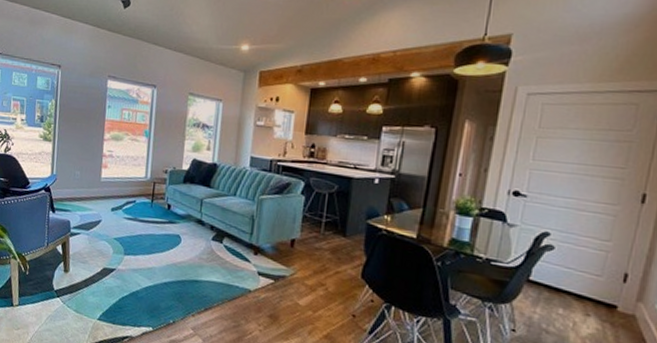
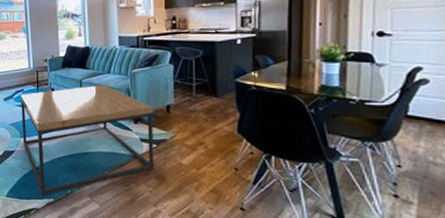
coffee table: none [126,206,277,323] -> present [20,85,155,195]

